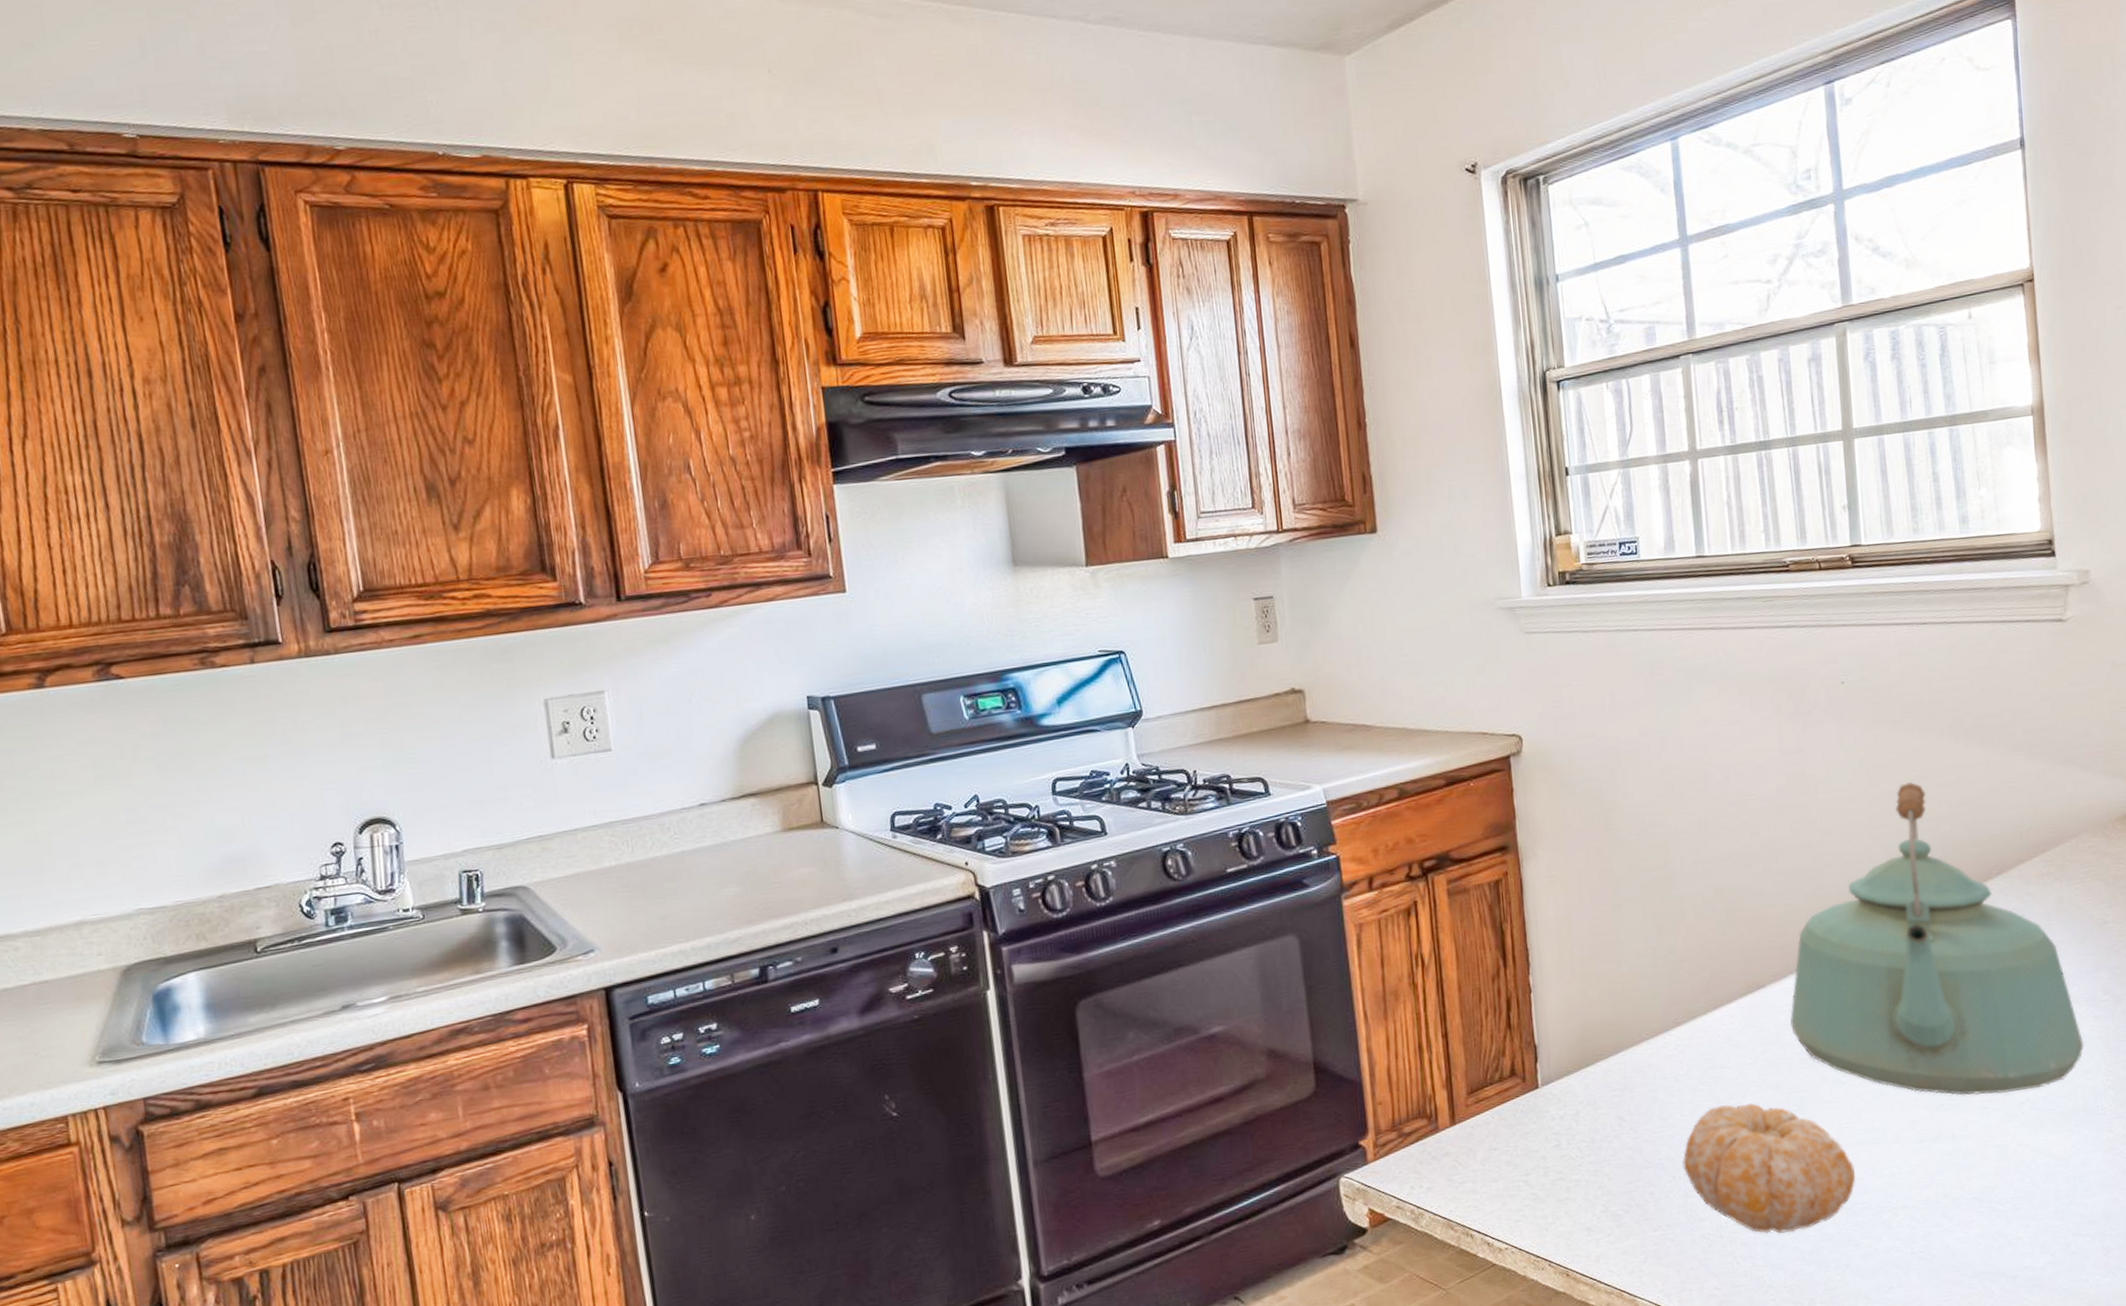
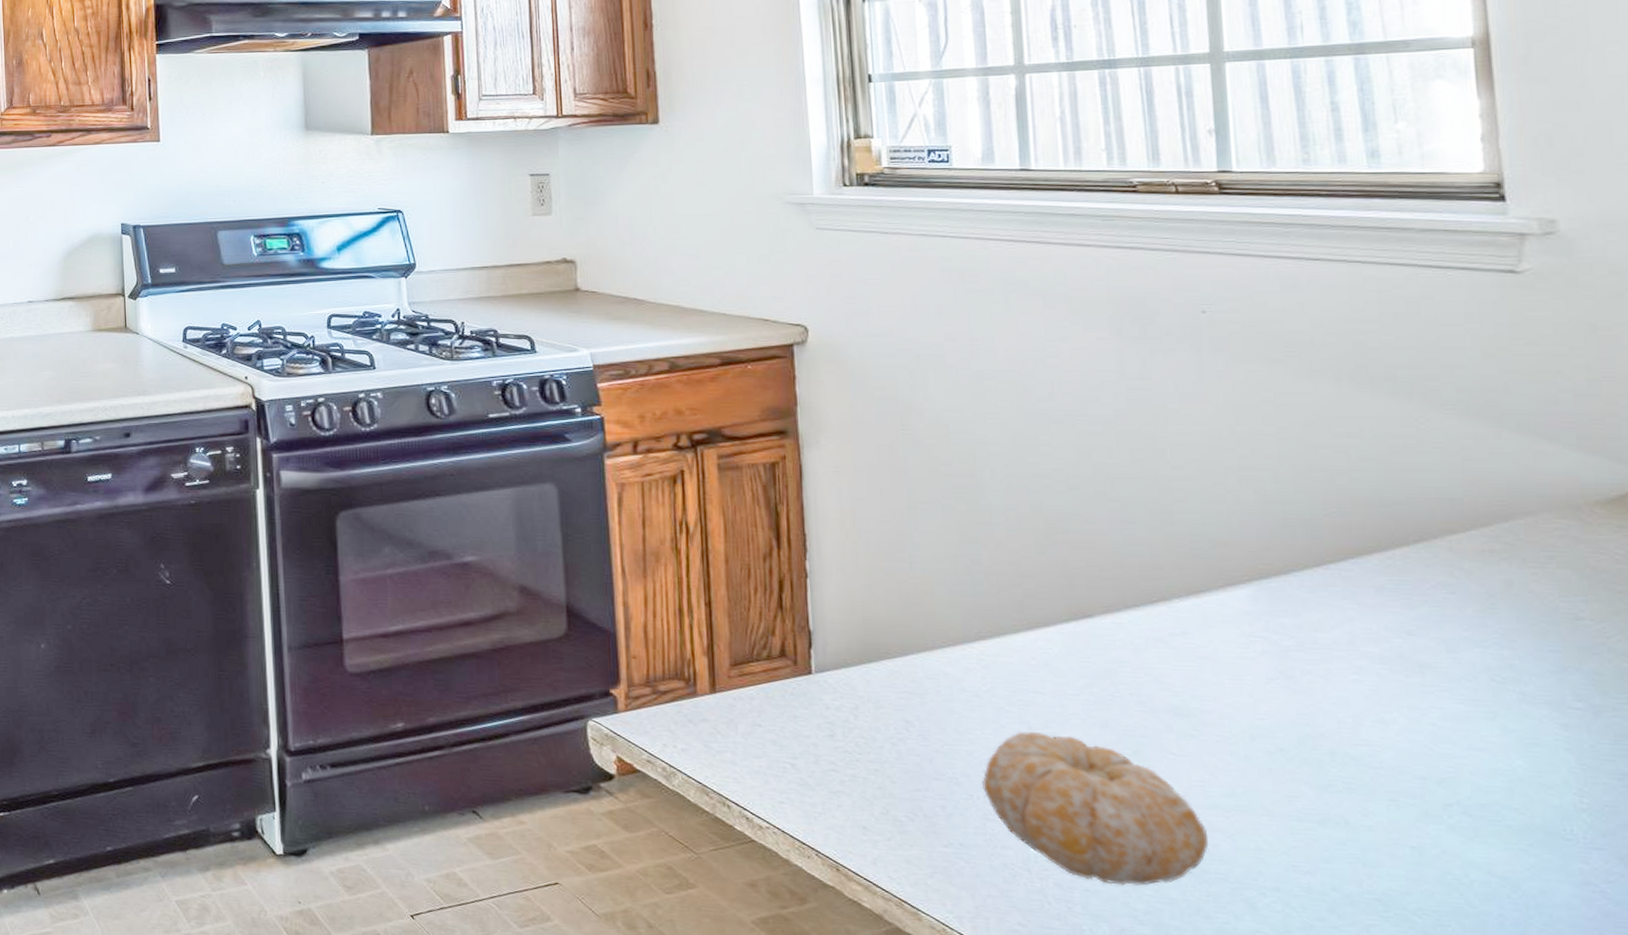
kettle: present [1790,782,2084,1096] -> none [1125,426,1545,793]

